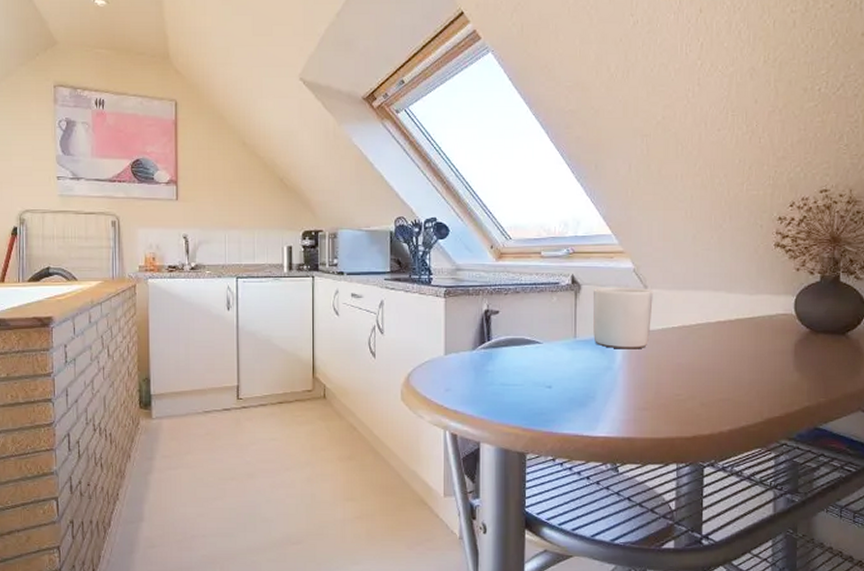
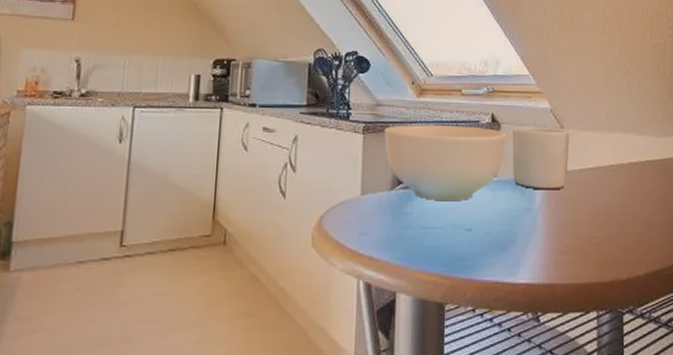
bowl: none [464,288,587,361] -> present [384,125,507,202]

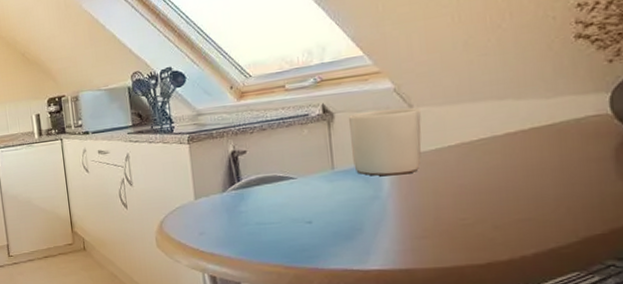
bowl: present [384,125,507,202] -> none [208,120,343,198]

